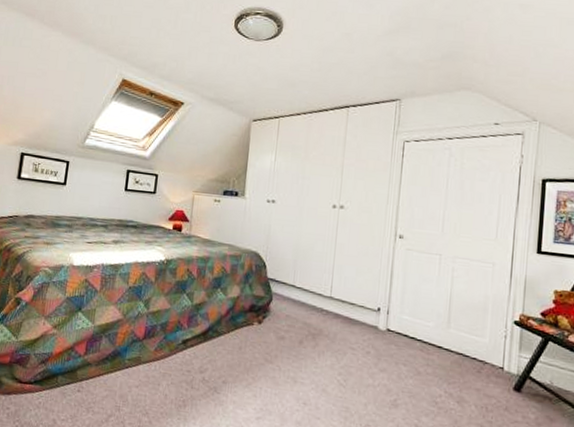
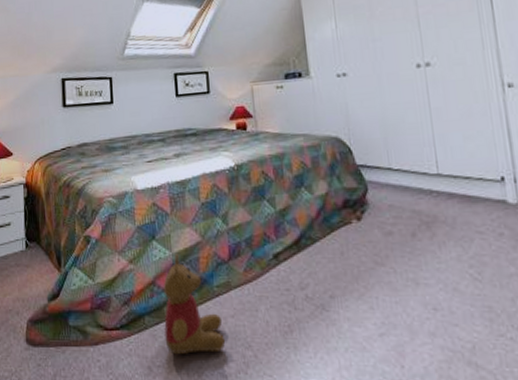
teddy bear: none [72,326,128,415] -> present [163,254,226,355]

